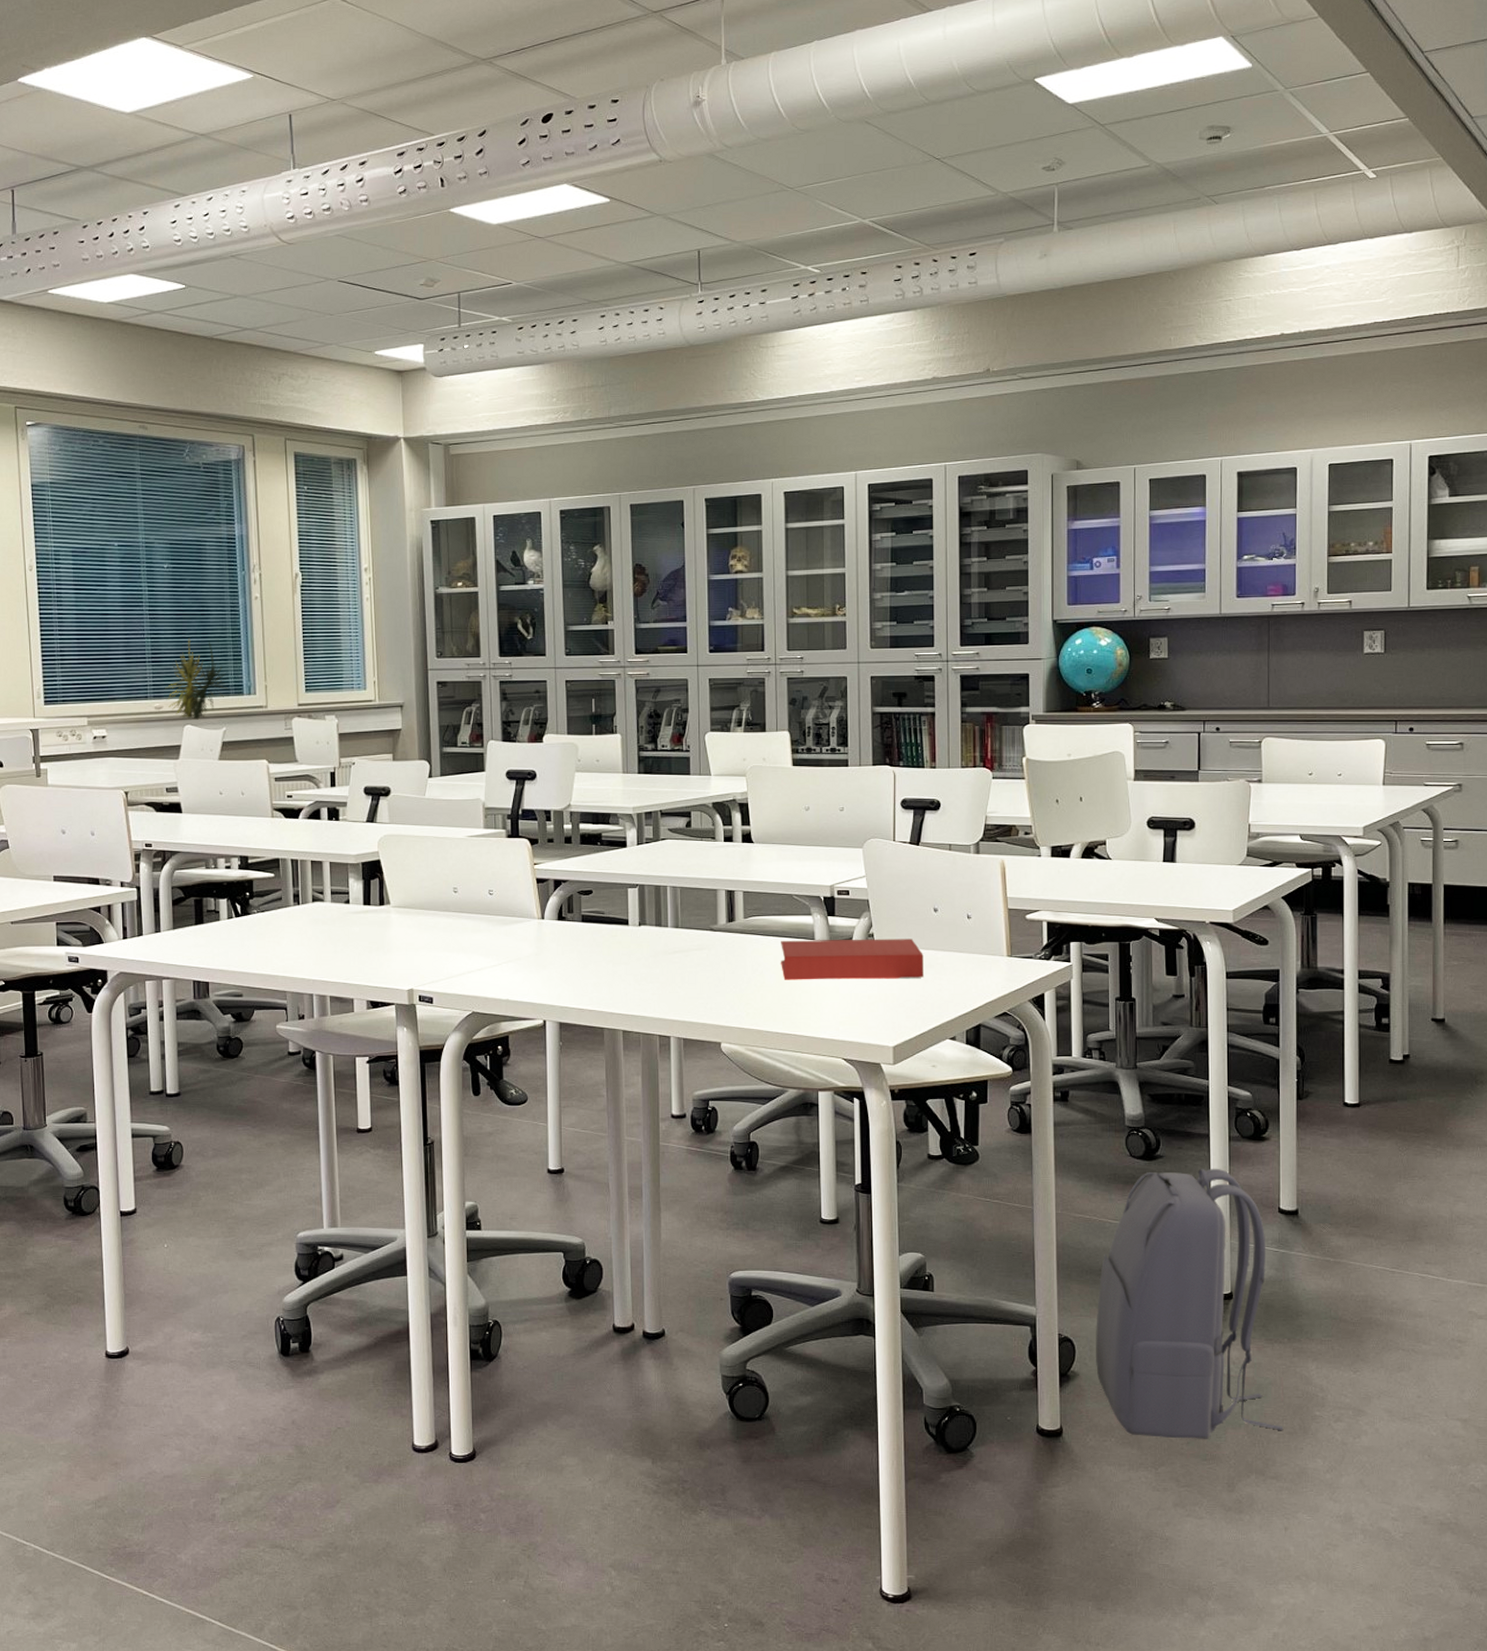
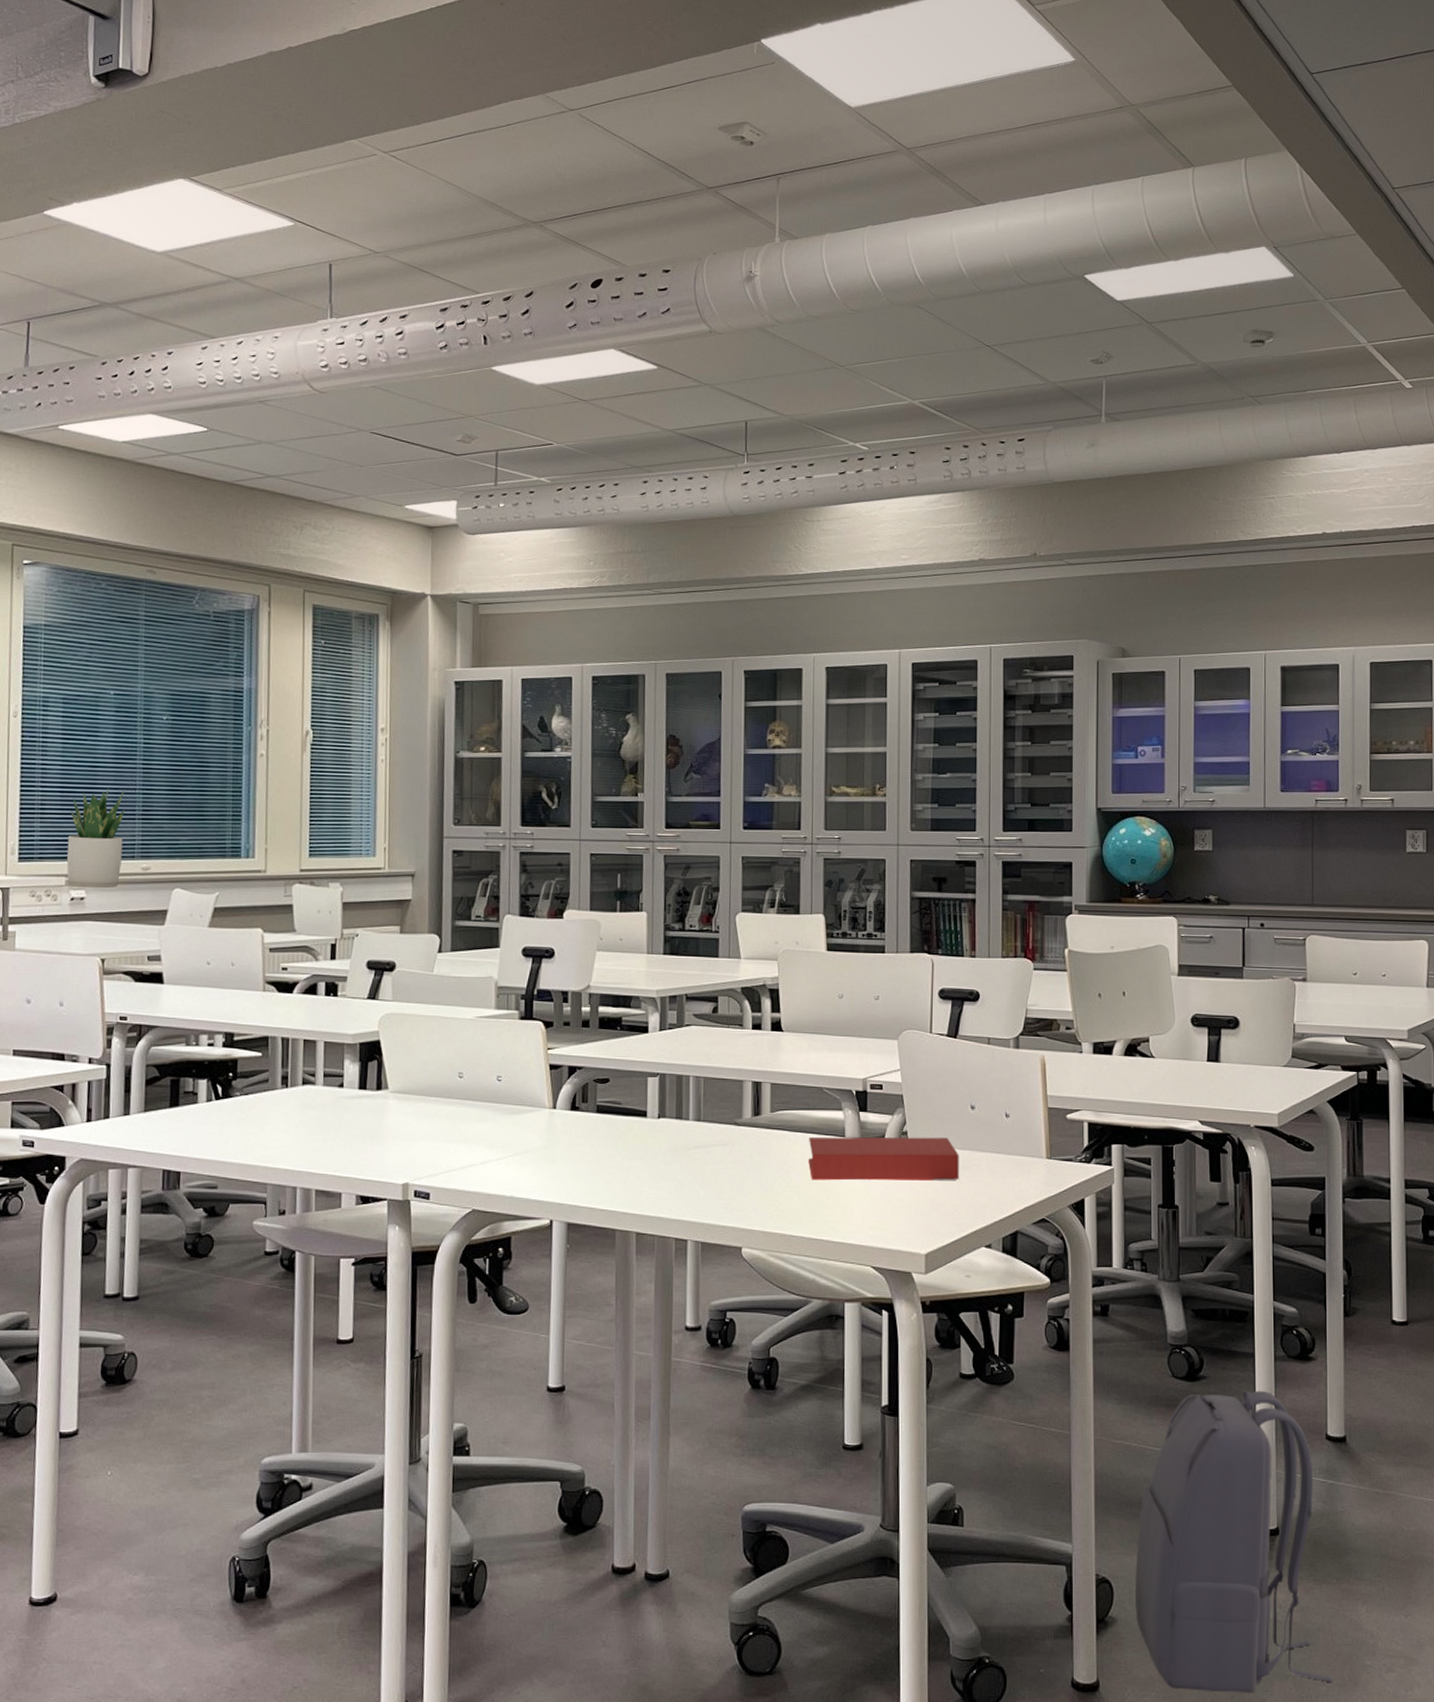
planter: none [87,633,136,727] -> present [67,787,126,889]
plant: present [165,638,231,720] -> none [155,795,227,883]

